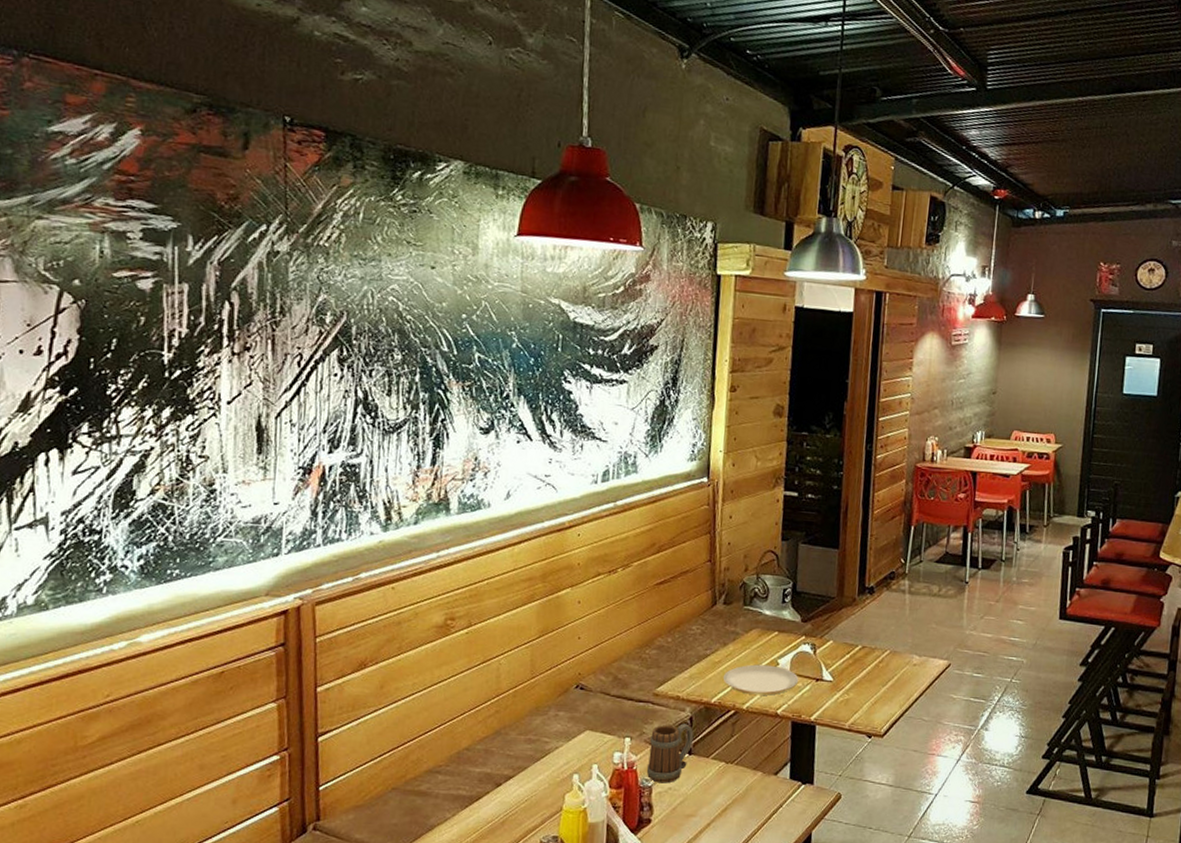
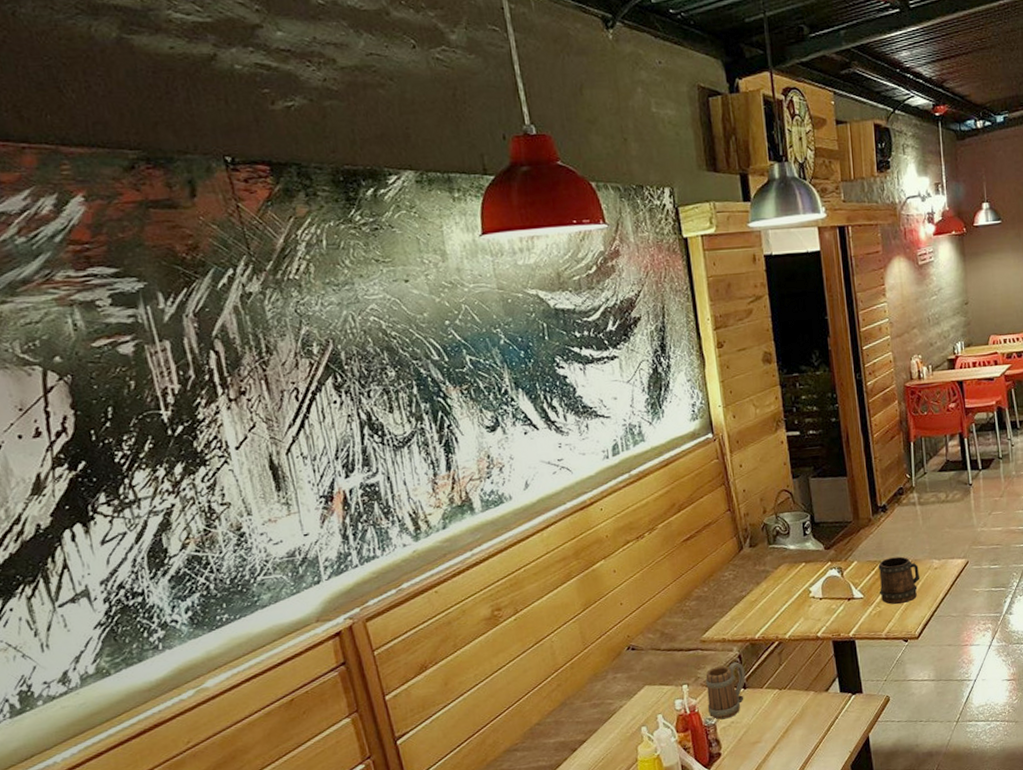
plate: present [723,664,799,696] -> none [761,594,832,625]
beer mug: none [851,644,897,695] -> present [878,556,919,604]

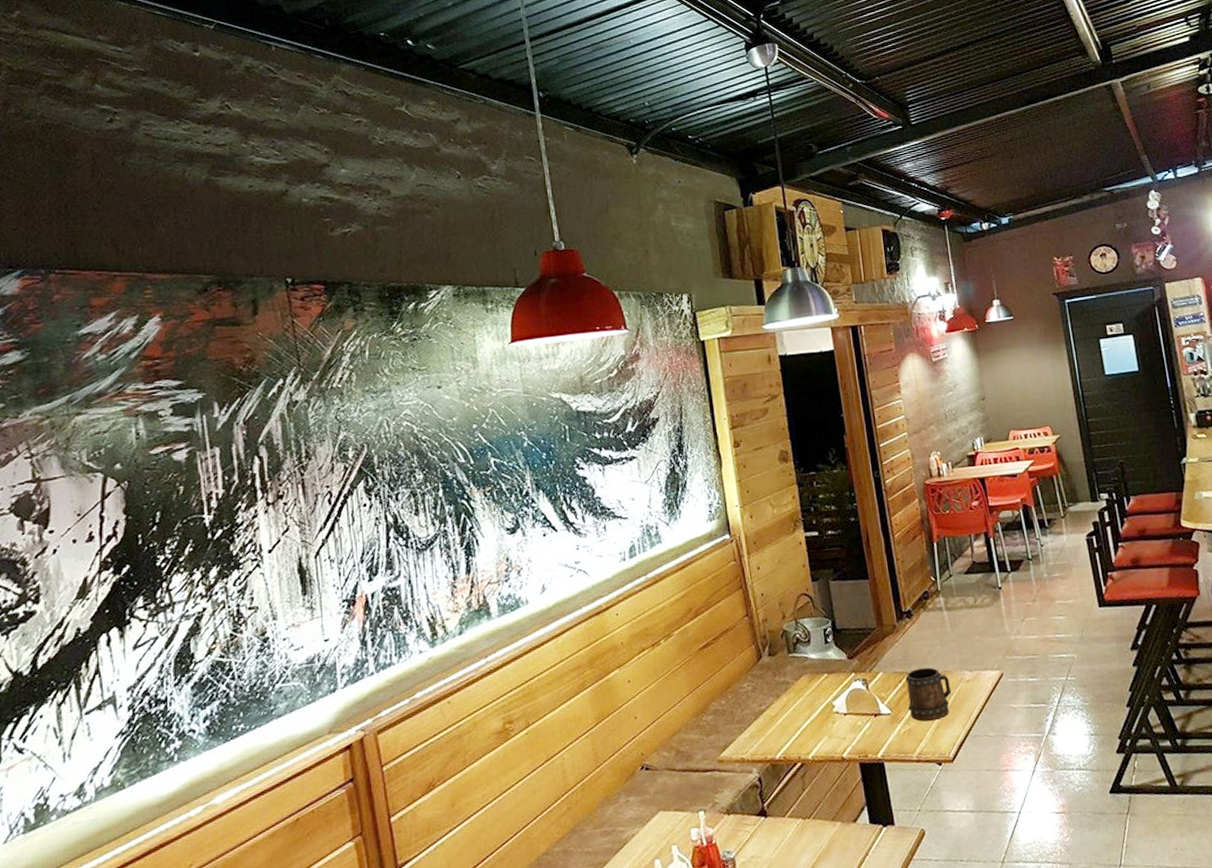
beer mug: present [705,662,746,720] -> none [723,785,767,853]

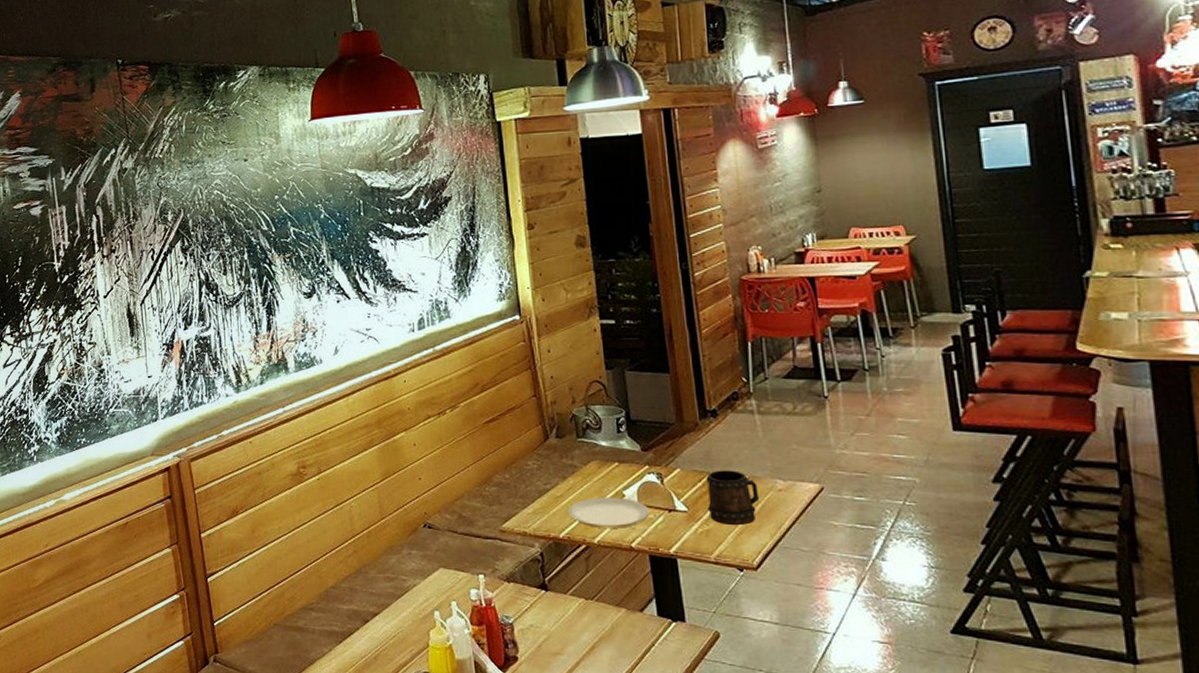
plate: none [782,708,858,743] -> present [567,497,650,528]

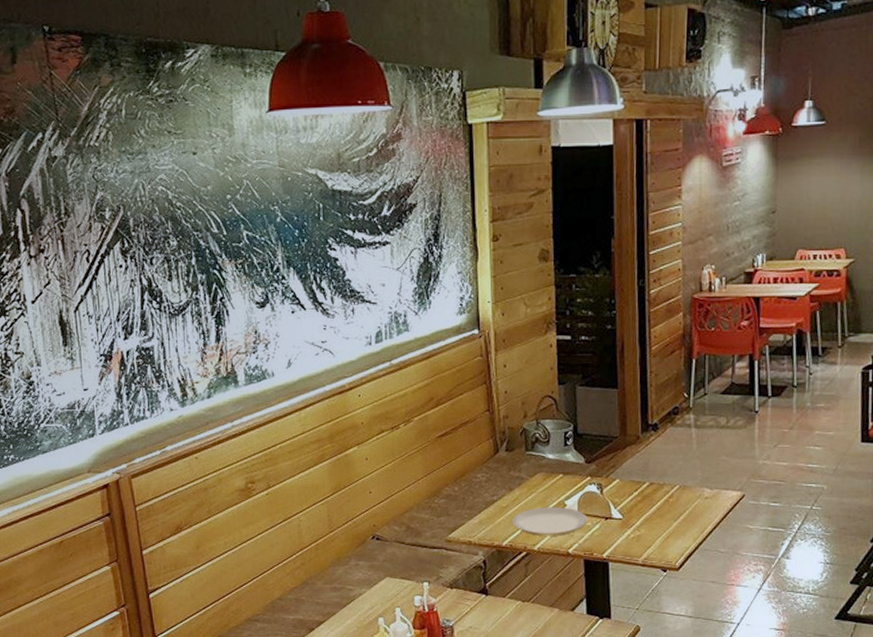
beer mug: present [706,470,759,525] -> none [641,480,687,530]

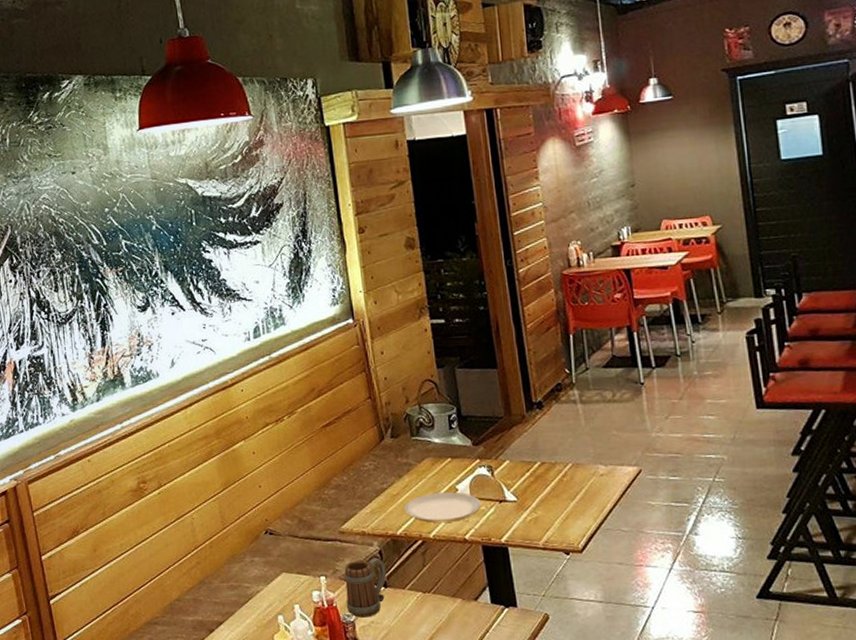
beer mug: none [446,567,489,623] -> present [344,558,387,618]

